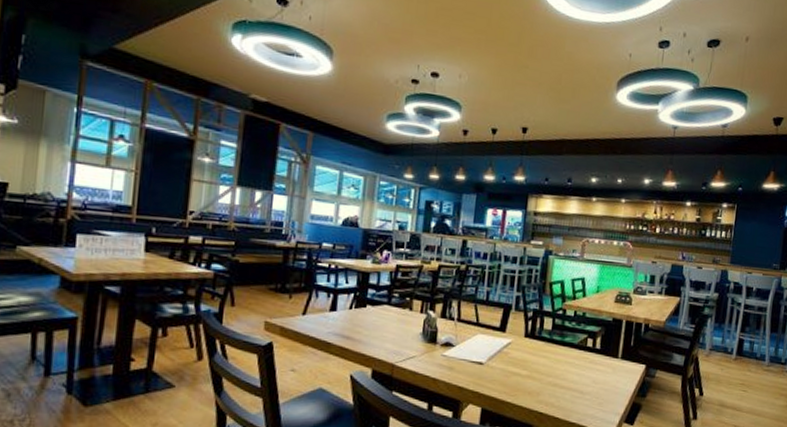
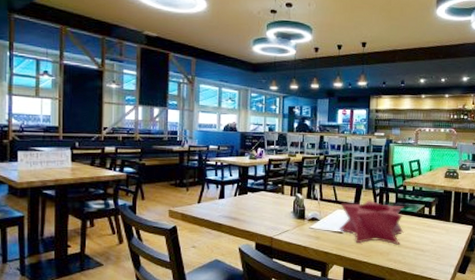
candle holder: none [478,324,562,384] -> present [338,200,404,245]

